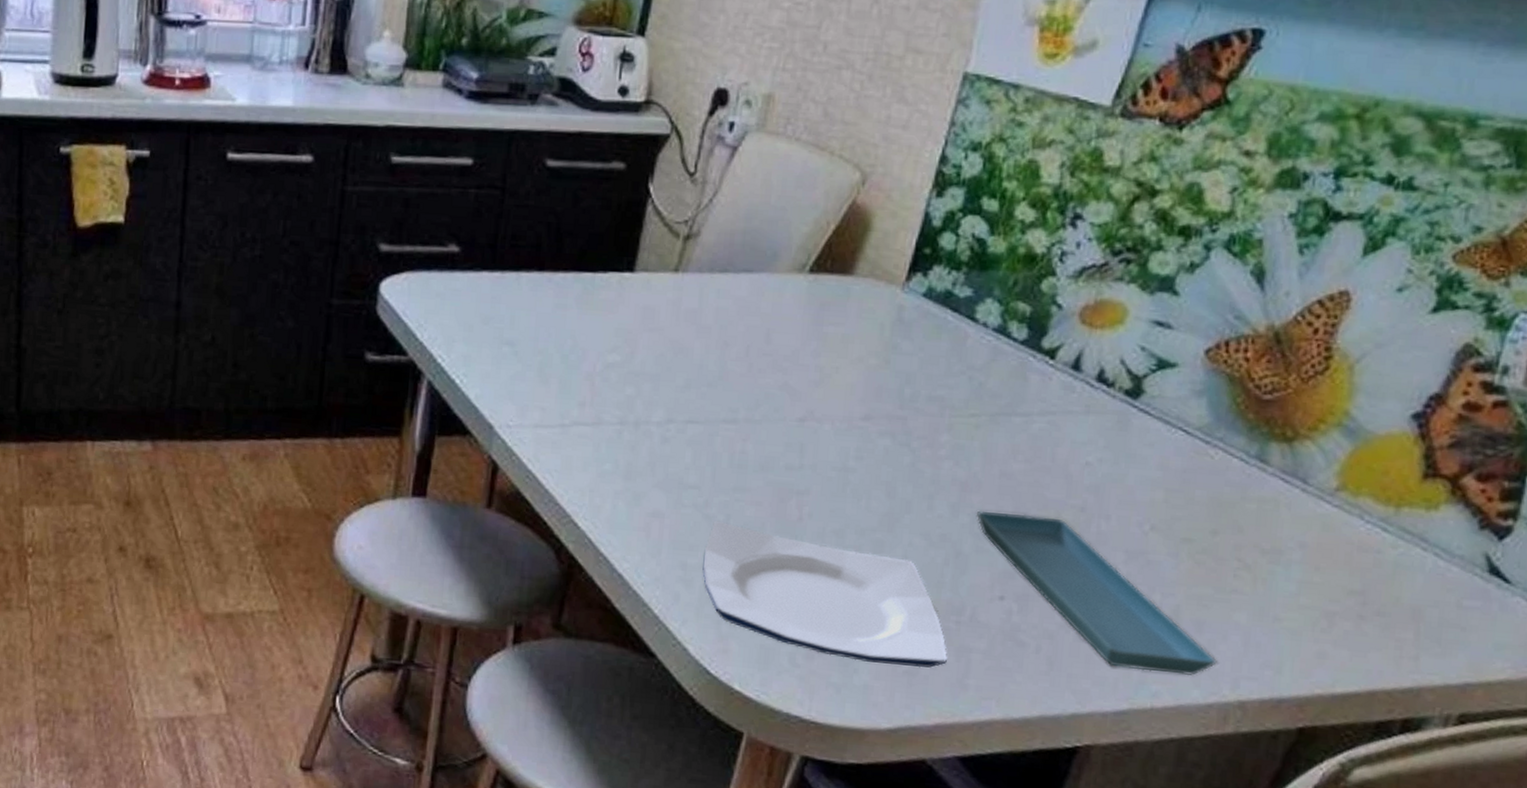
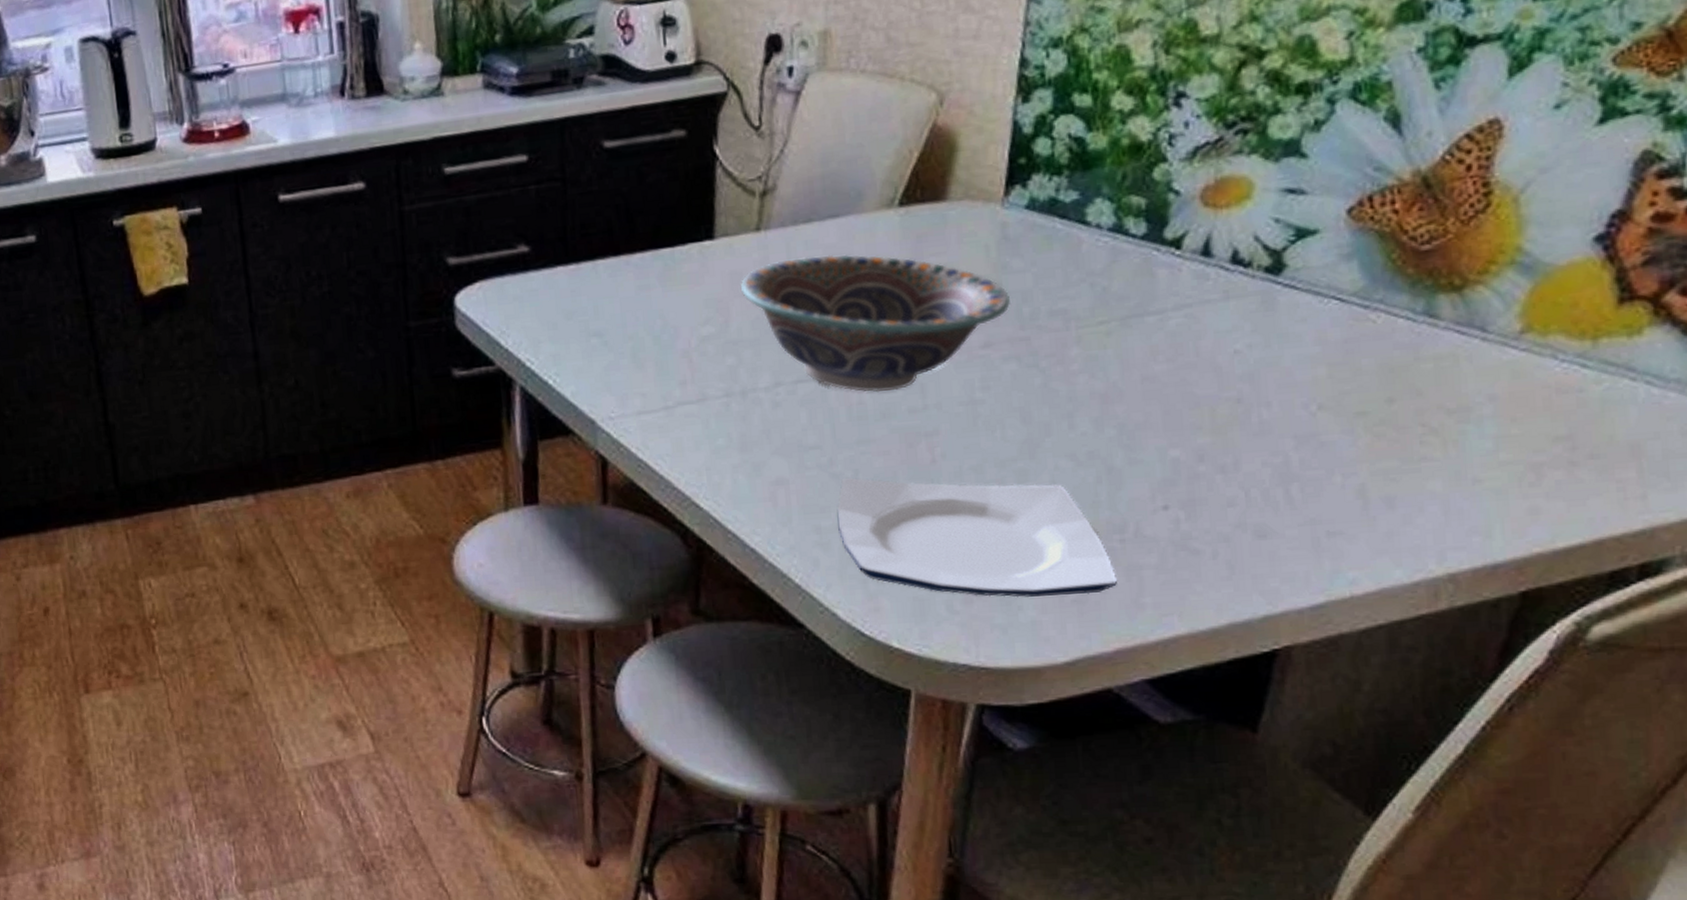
decorative bowl: none [651,303,895,447] -> present [741,254,1010,393]
saucer: present [976,510,1217,675] -> none [1122,414,1417,560]

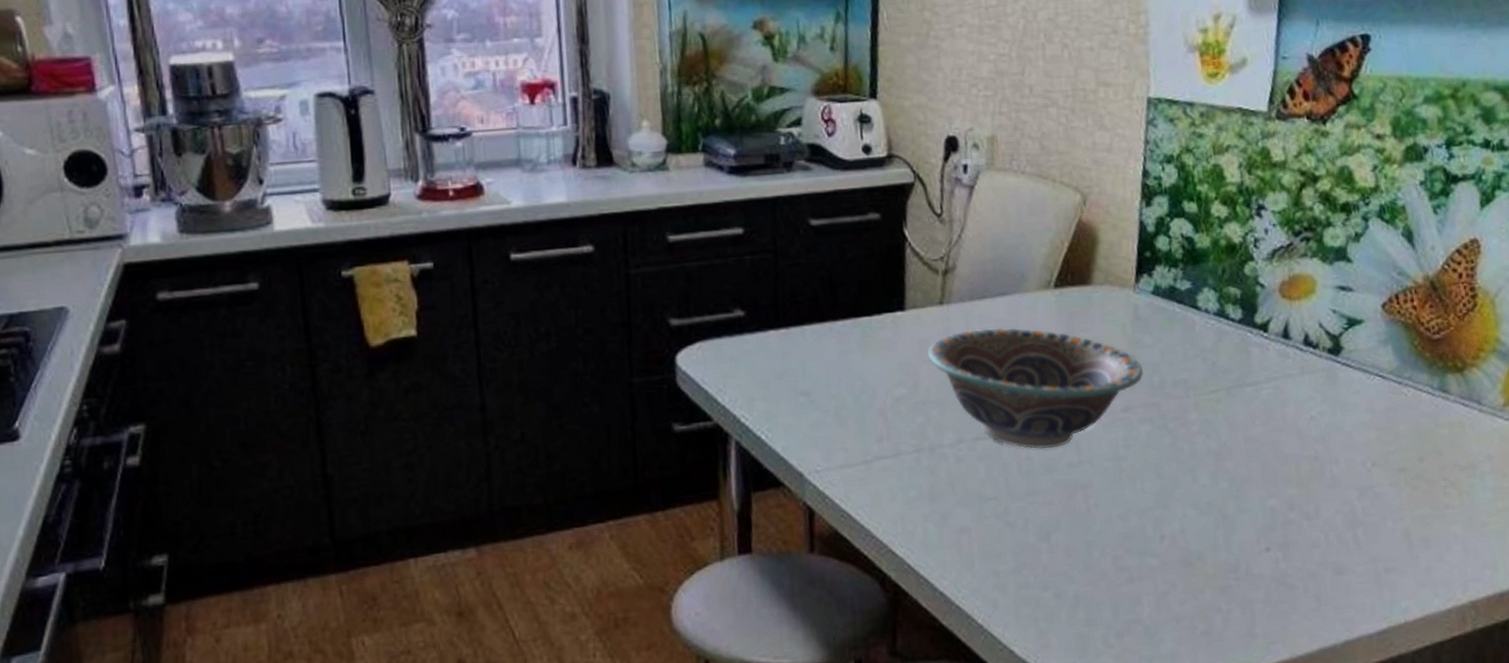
plate: present [837,477,1117,598] -> none [1011,525,1235,631]

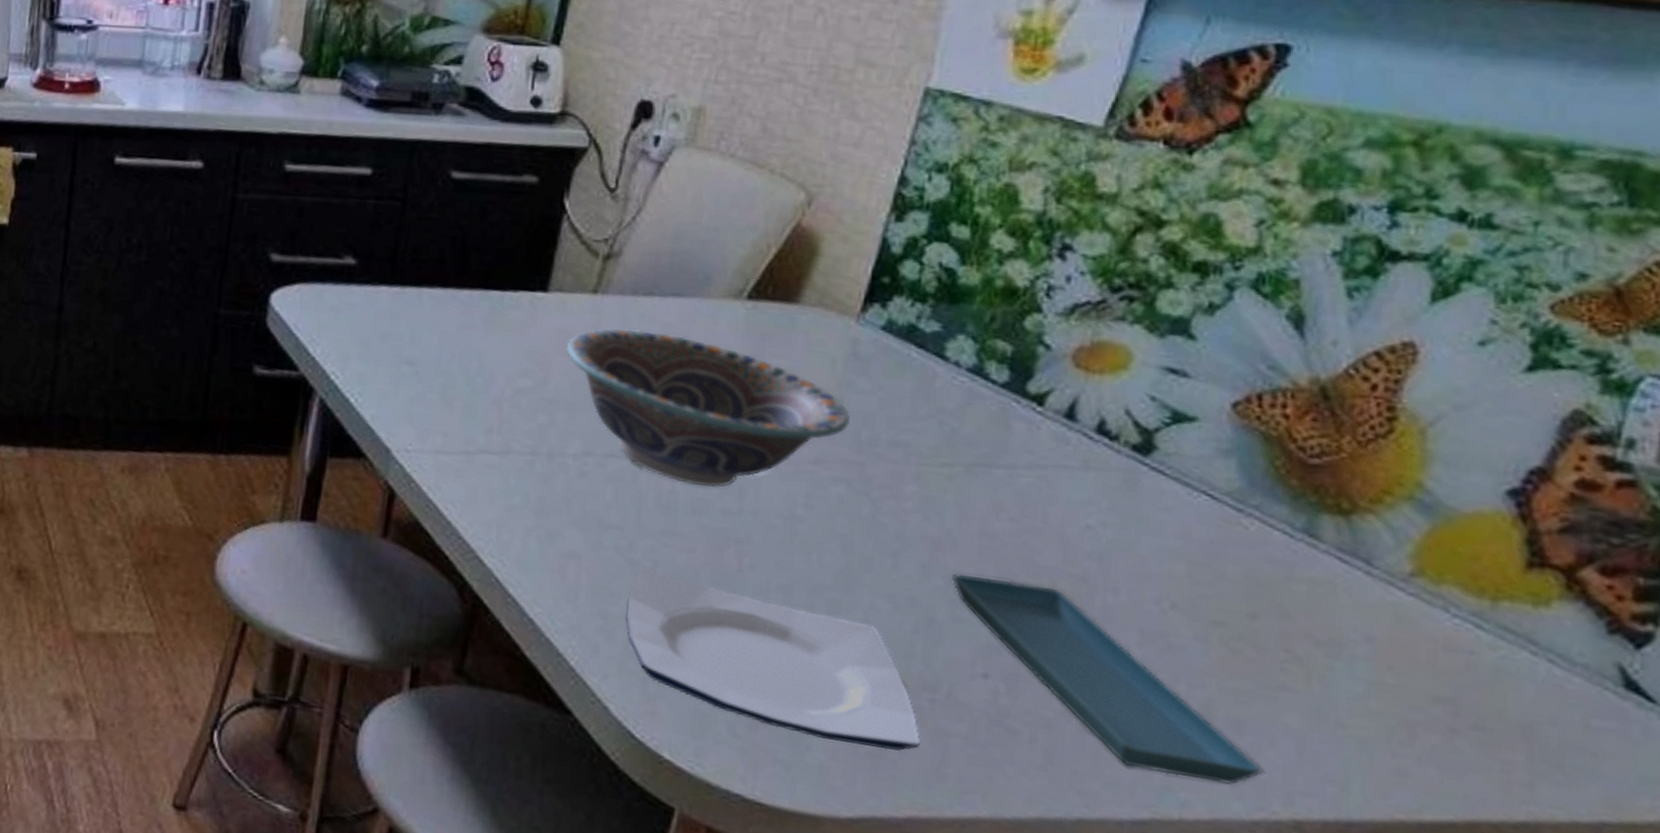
plate: none [1011,525,1235,631] -> present [626,566,920,751]
saucer: none [1232,470,1447,592] -> present [951,573,1263,785]

